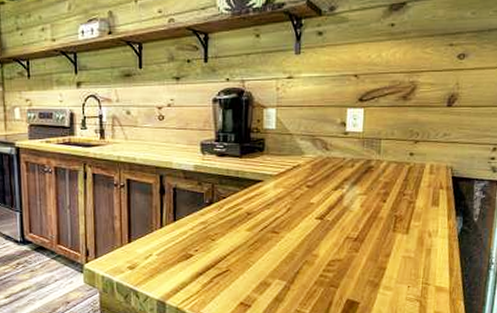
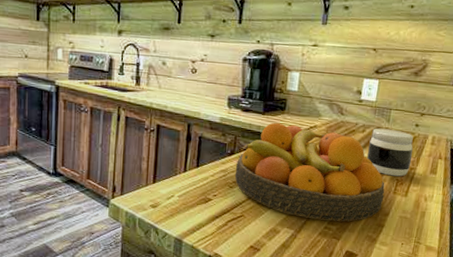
fruit bowl: none [215,165,383,268] -> present [234,122,385,222]
jar: none [360,161,410,212] -> present [367,128,413,177]

